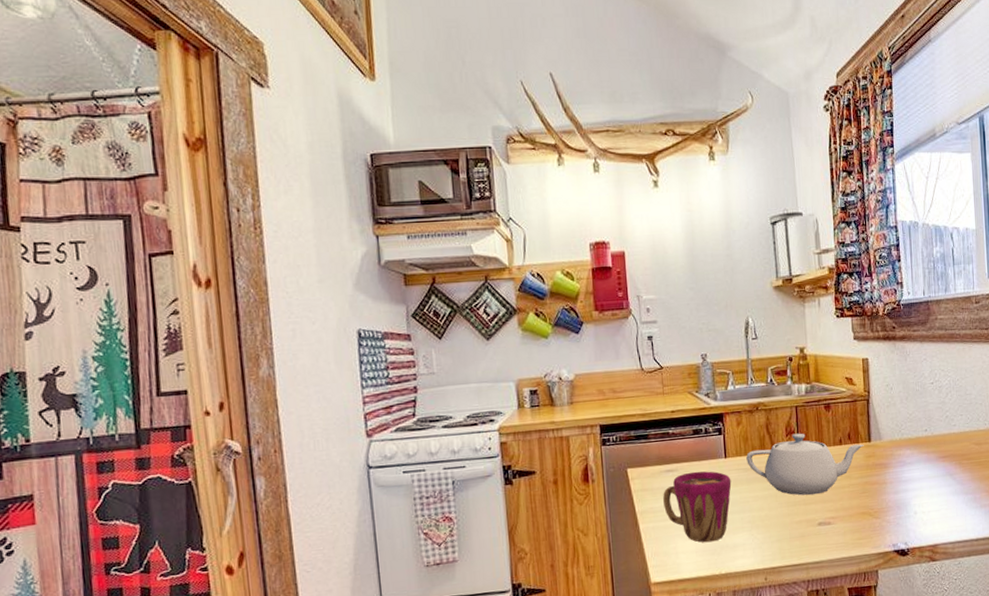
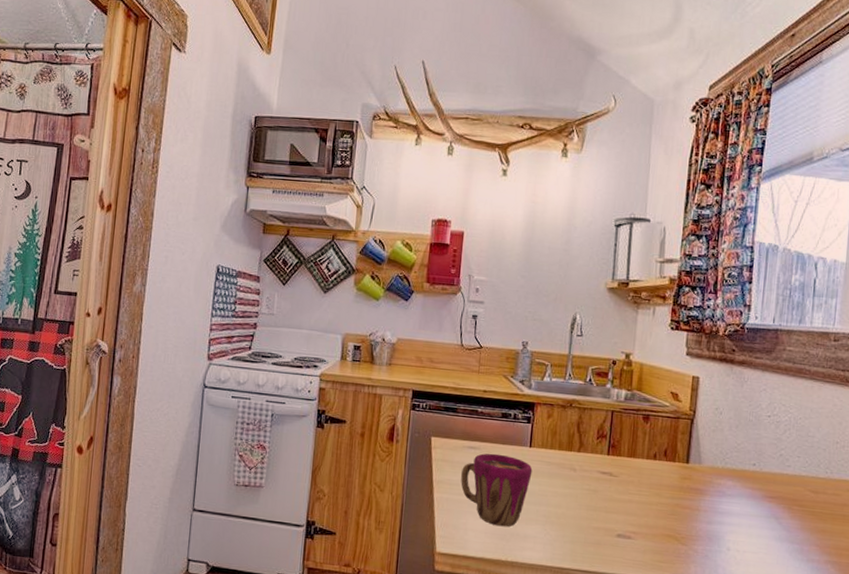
teapot: present [746,433,864,496] -> none [551,438,681,505]

